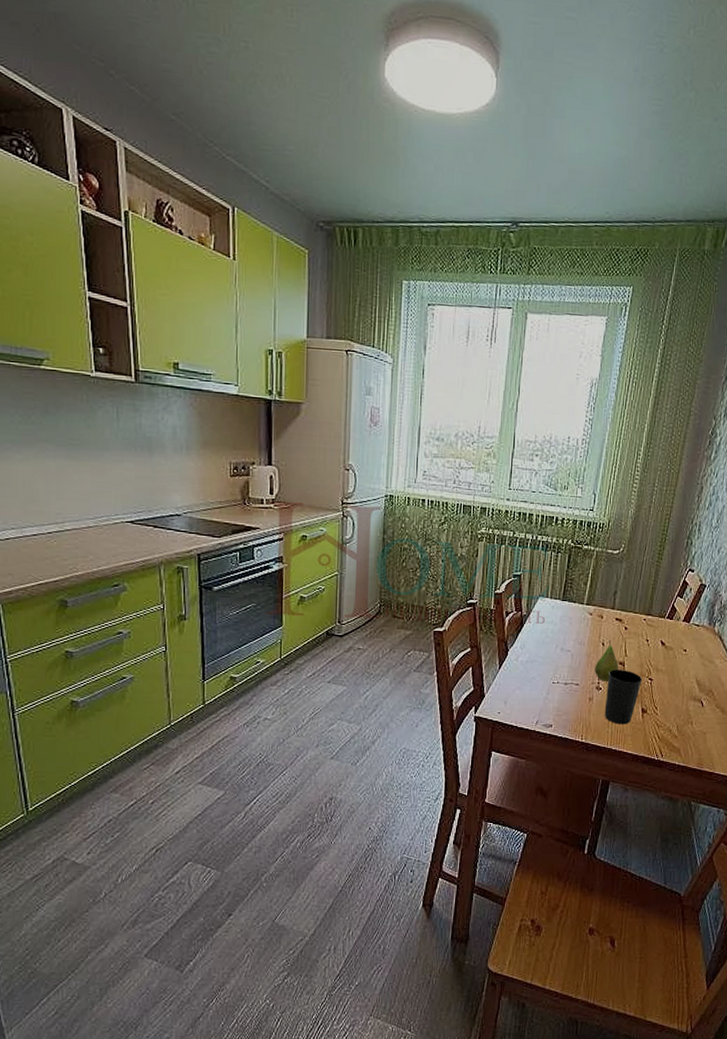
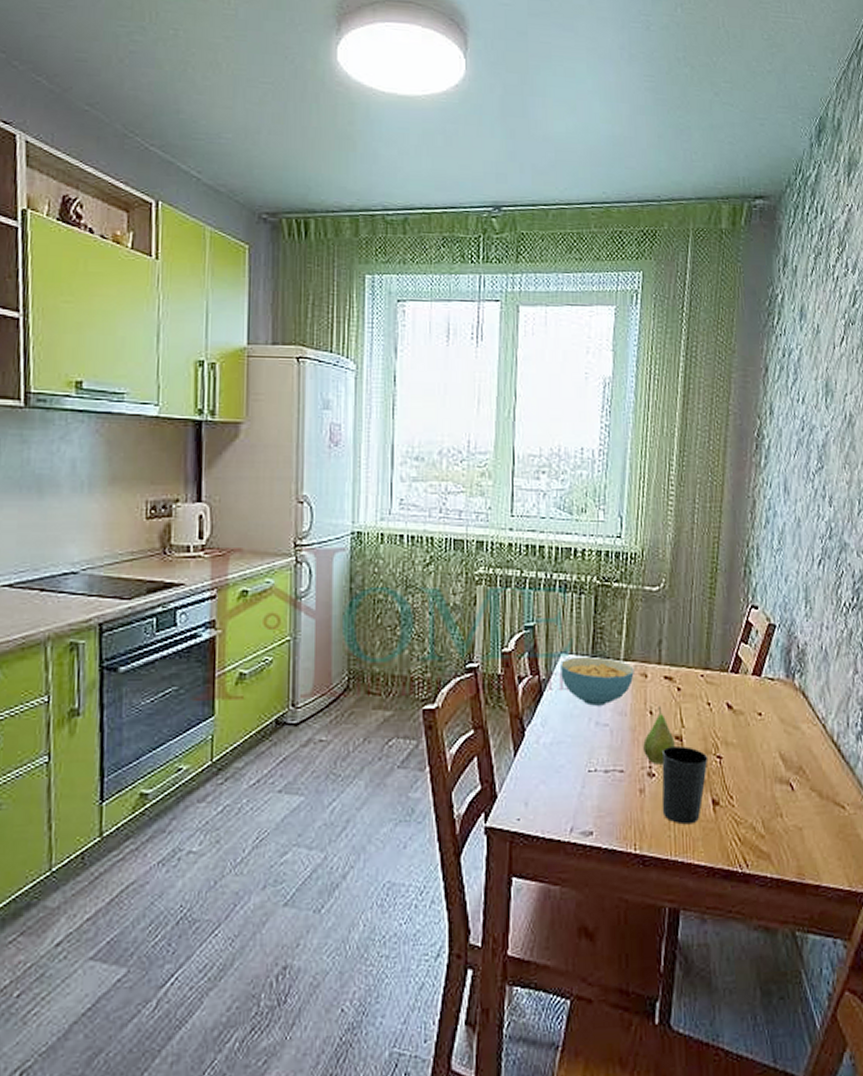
cereal bowl: none [538,600,594,637] -> present [561,656,634,706]

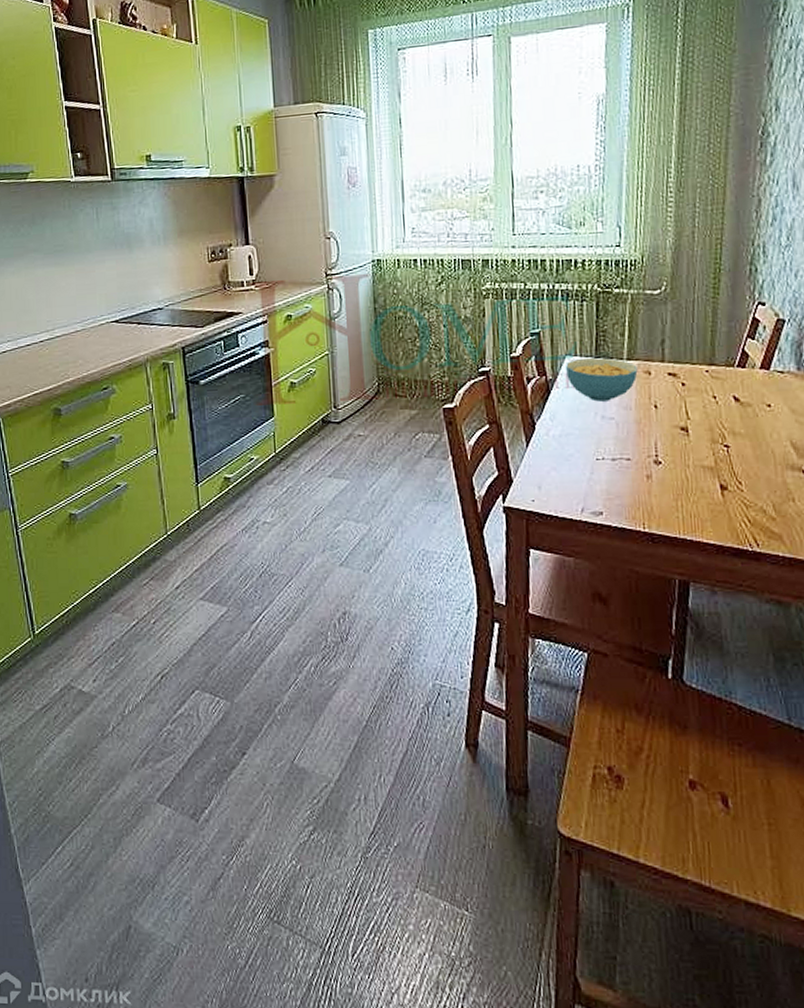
fruit: present [643,706,675,765] -> none [649,400,681,453]
cup: present [662,745,709,825] -> none [668,436,715,507]

